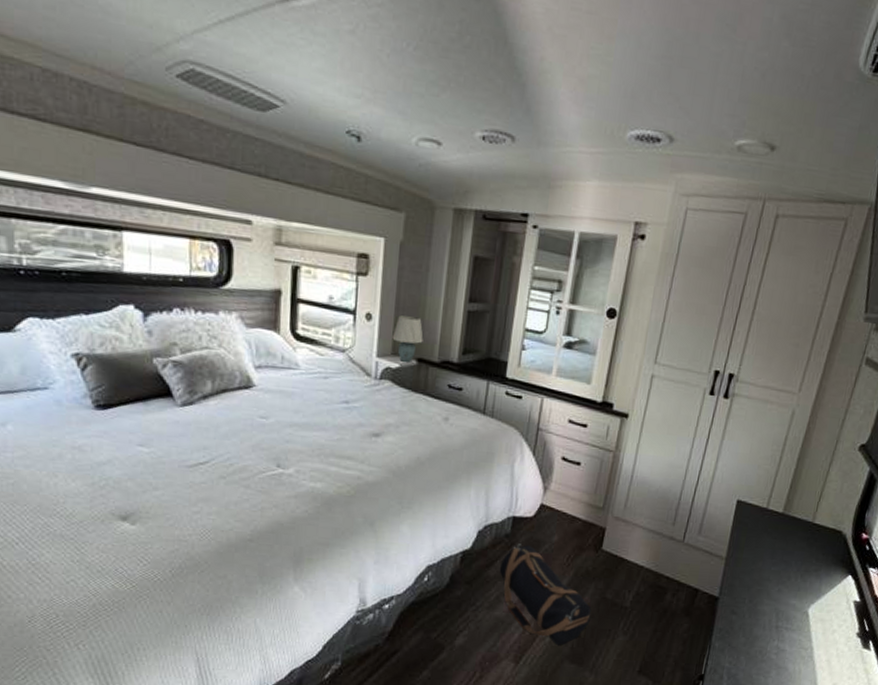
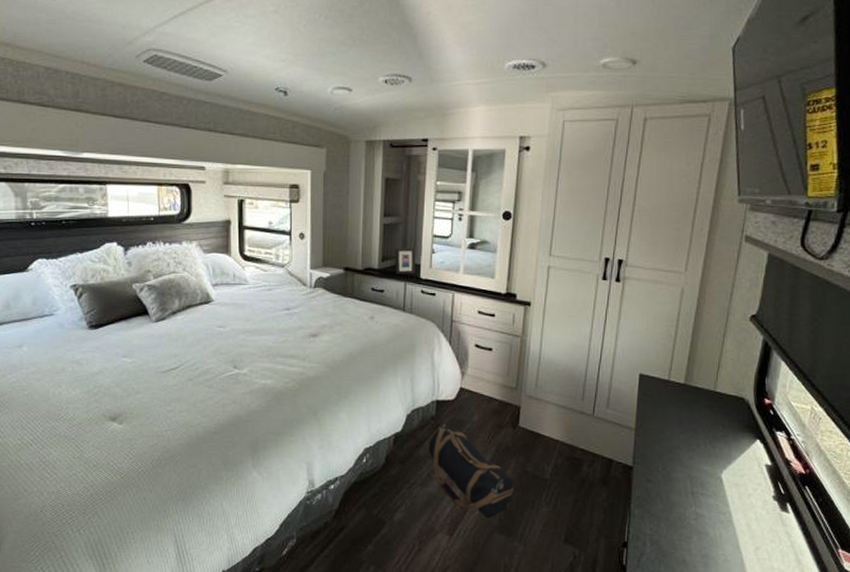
table lamp: present [392,315,424,363] -> none [322,233,348,272]
picture frame: none [476,340,504,373] -> present [394,248,416,274]

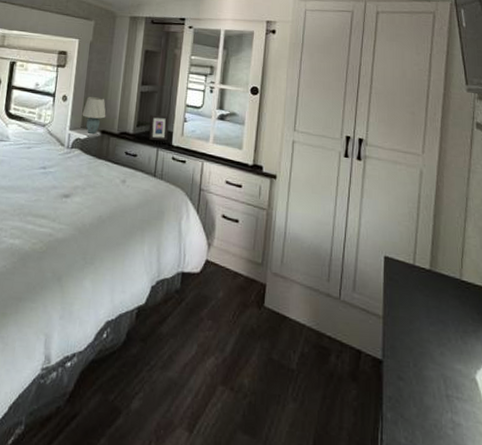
table lamp: none [322,233,348,272] -> present [82,97,106,135]
duffel bag: present [428,424,515,517] -> none [171,299,260,412]

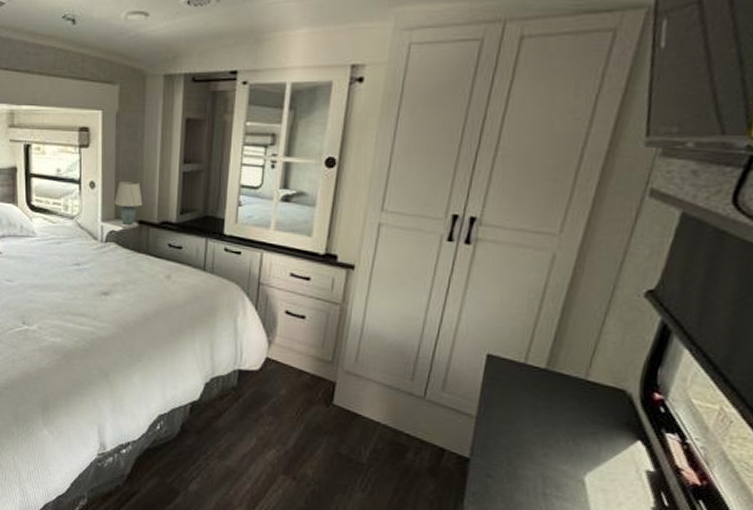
picture frame: present [148,115,169,141] -> none [194,199,220,230]

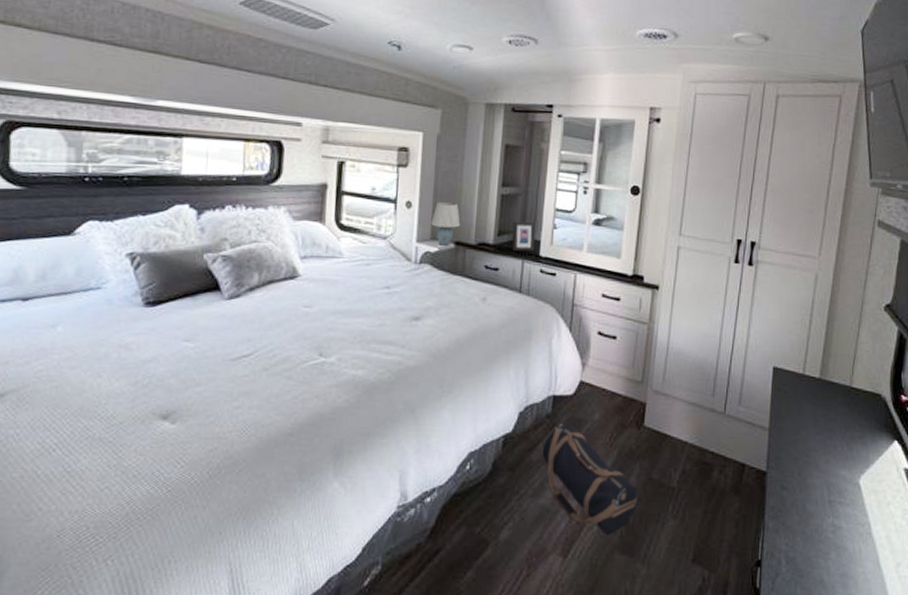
picture frame: none [194,199,220,230] -> present [511,222,536,252]
duffel bag: none [228,396,325,498] -> present [542,424,638,534]

